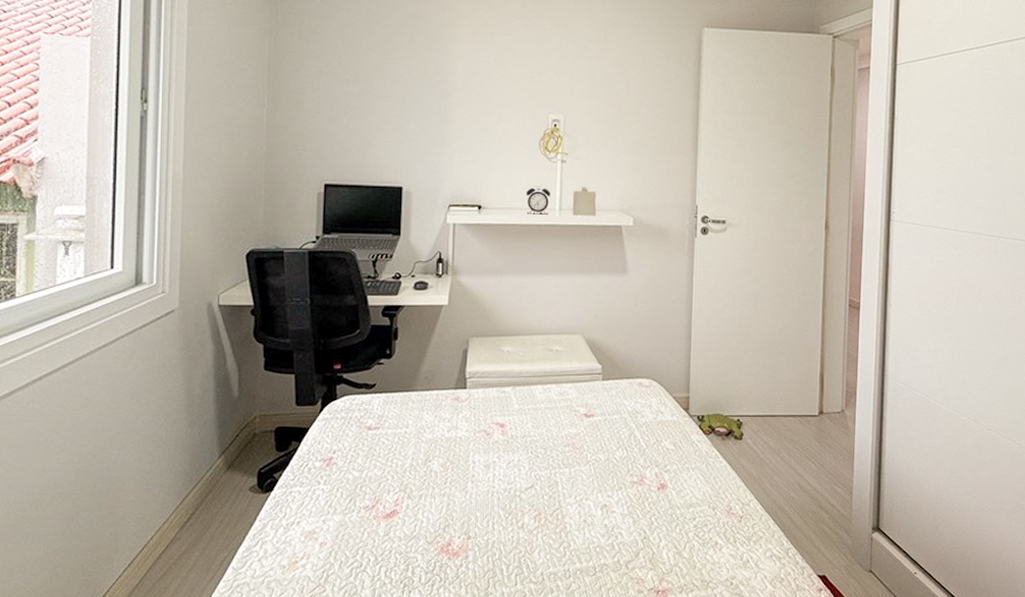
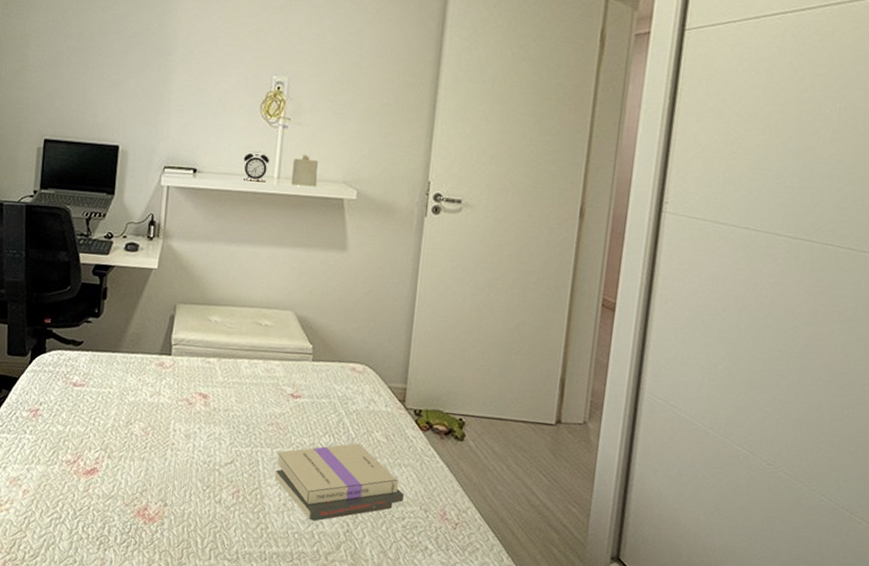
books: none [573,453,694,533] -> present [274,443,405,521]

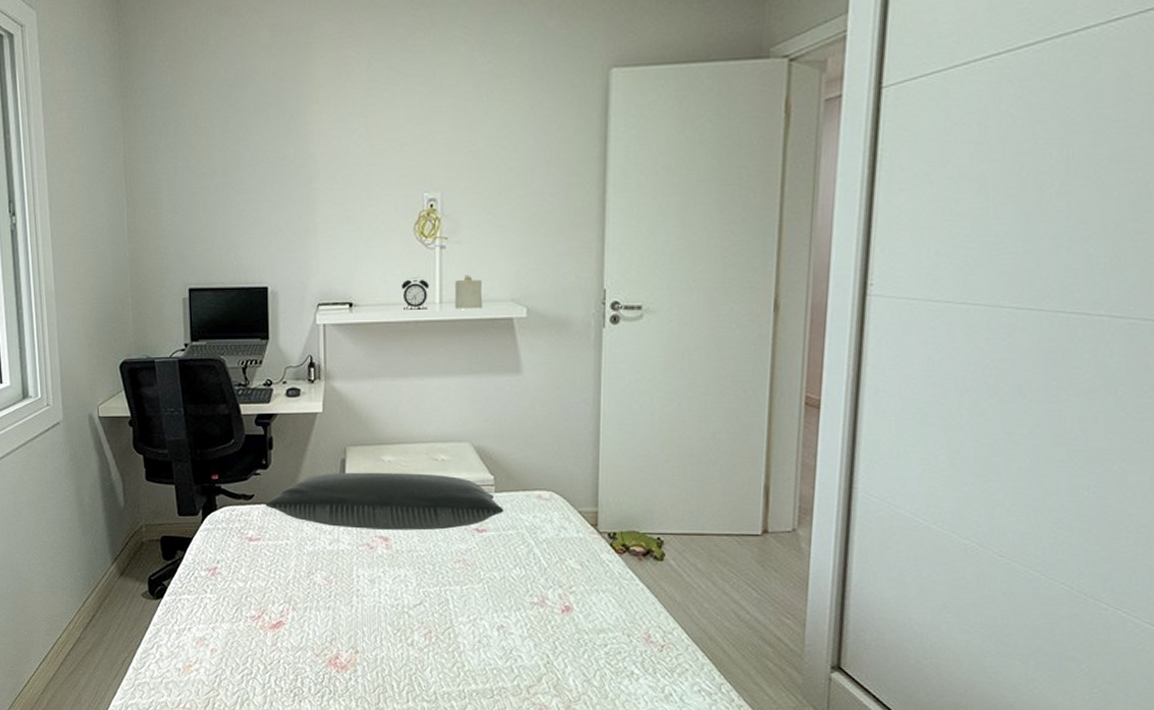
pillow: none [93,327,319,392] -> present [265,472,504,531]
books: present [274,443,405,521] -> none [466,572,605,656]

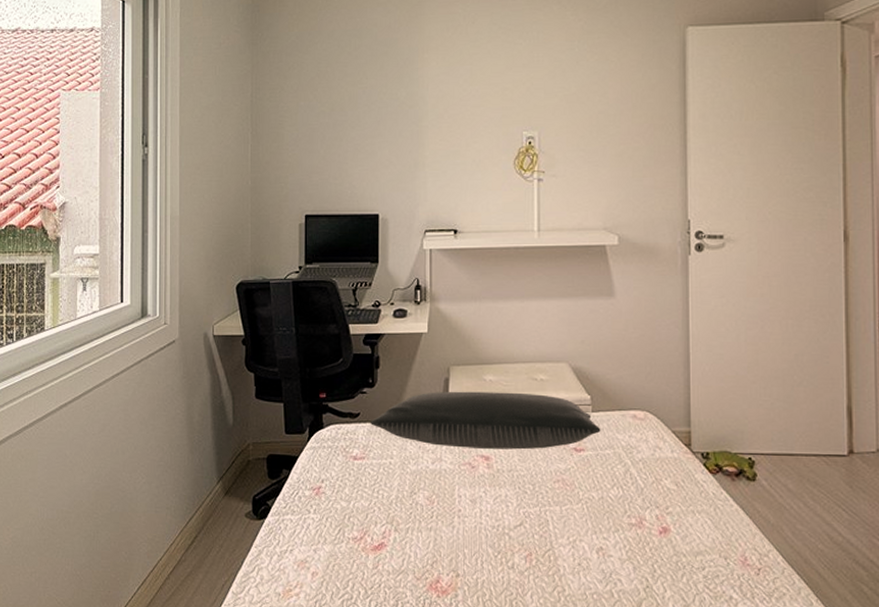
alarm clock: present [401,277,429,310] -> none [502,207,528,237]
candle: present [454,275,483,309] -> none [551,205,578,236]

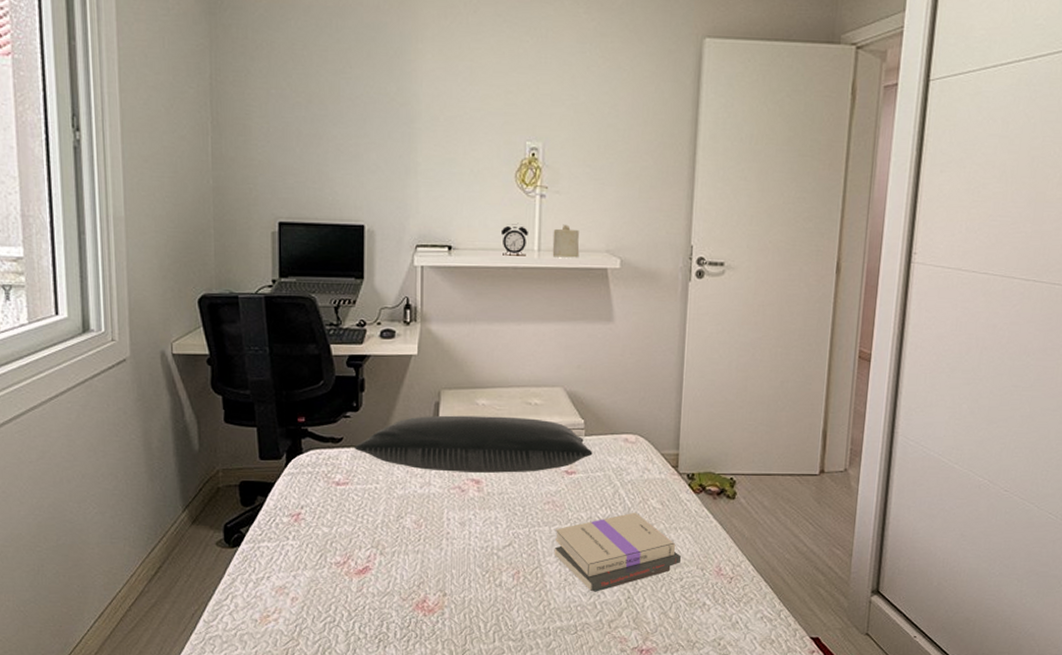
alarm clock: none [502,207,528,237] -> present [500,224,528,256]
candle: none [551,205,578,236] -> present [552,224,580,258]
books: none [566,493,702,579] -> present [554,512,682,592]

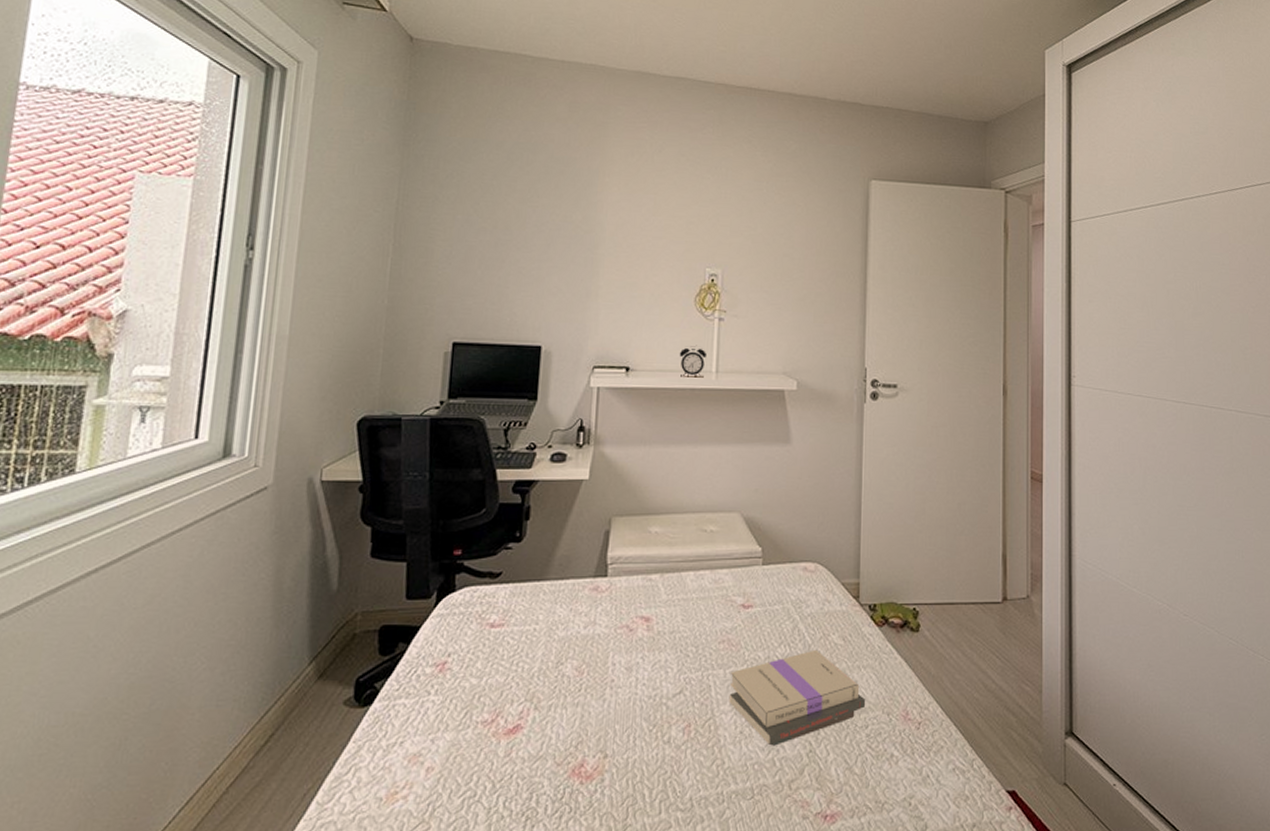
pillow: present [355,415,593,473] -> none [514,545,771,609]
candle: present [552,224,580,258] -> none [730,347,757,380]

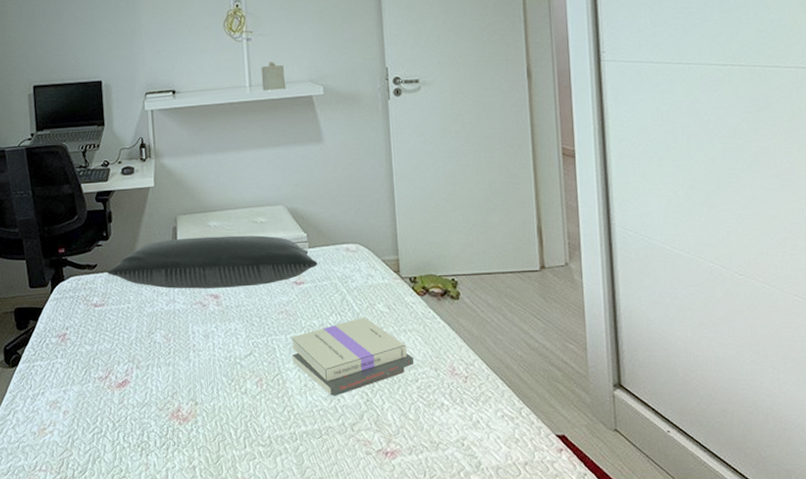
pillow: none [514,545,771,609] -> present [107,235,318,289]
alarm clock: present [679,346,706,378] -> none [215,65,239,94]
candle: none [730,347,757,380] -> present [261,61,286,91]

